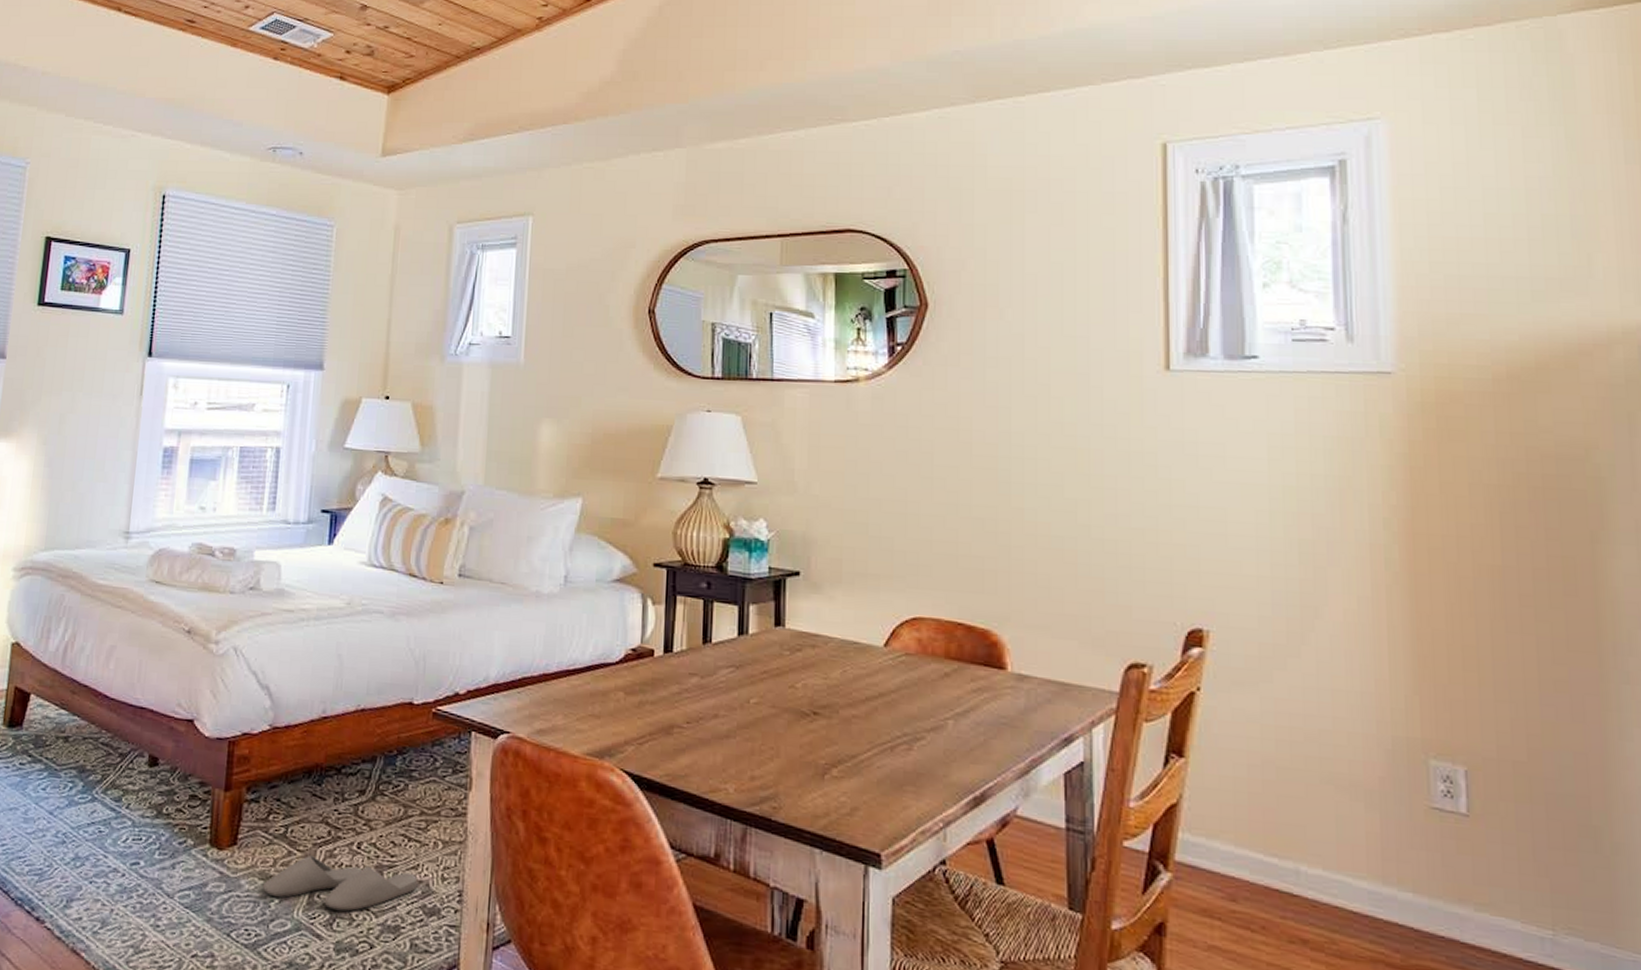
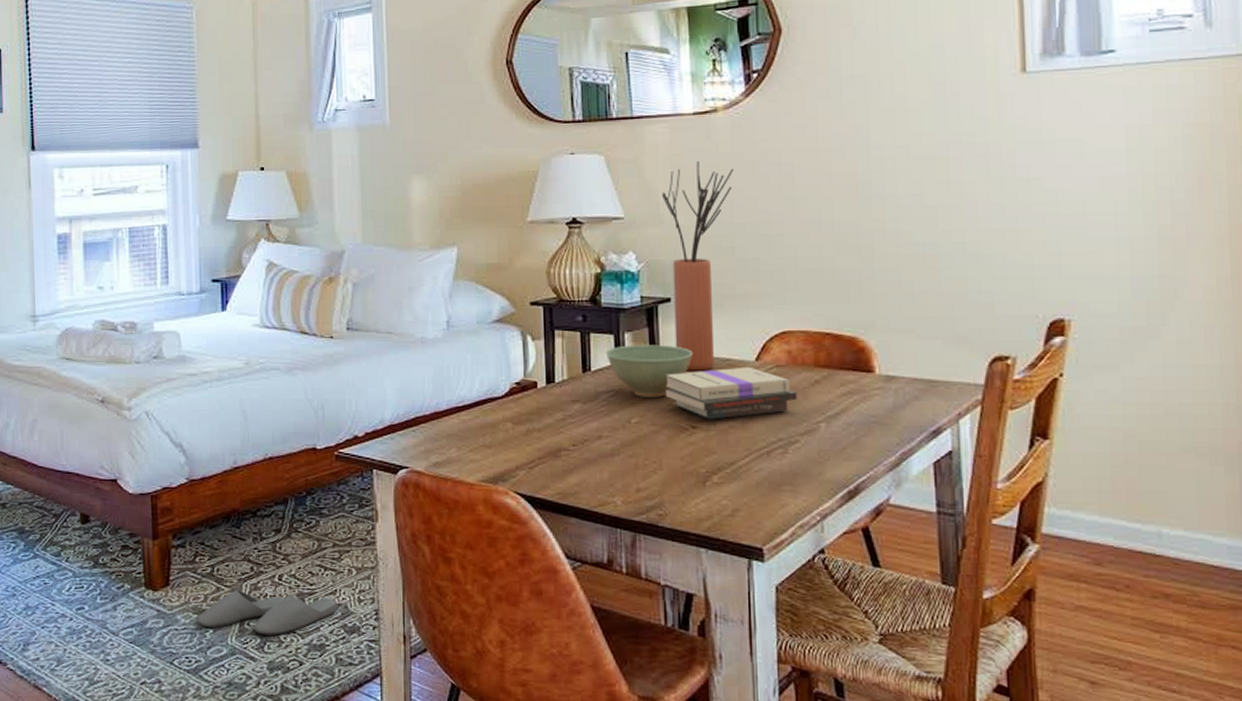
bowl: none [728,618,819,678] -> present [605,345,692,397]
books: none [787,651,926,707] -> present [665,366,798,420]
vase: none [798,431,872,653] -> present [662,162,733,371]

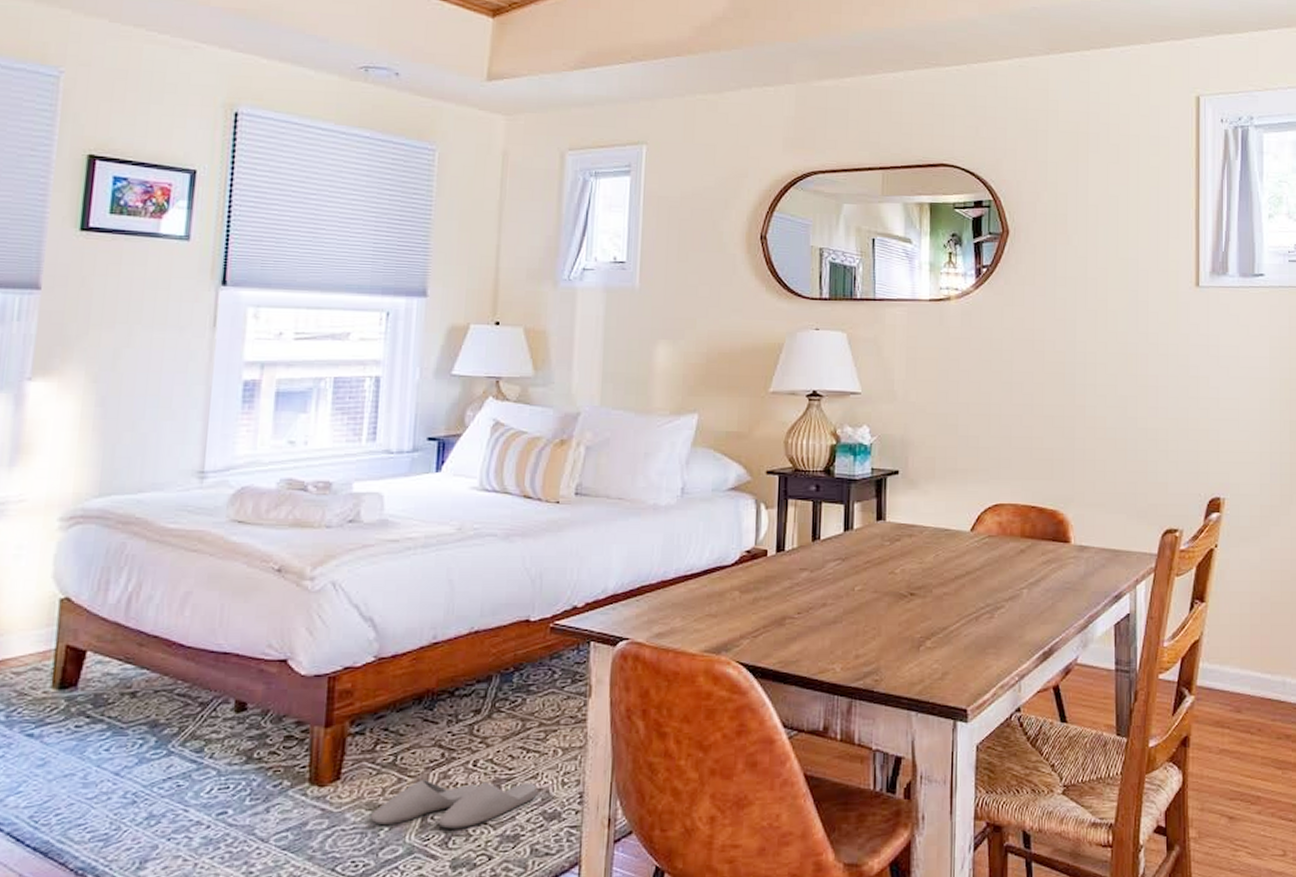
bowl: present [605,345,692,397] -> none [835,515,915,566]
vase: present [662,162,733,371] -> none [897,344,961,540]
books: present [665,366,798,420] -> none [888,536,1005,587]

